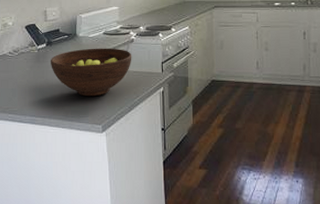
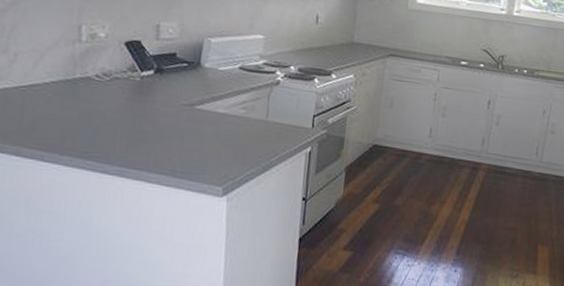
fruit bowl: present [51,48,132,97] -> none [158,84,276,149]

